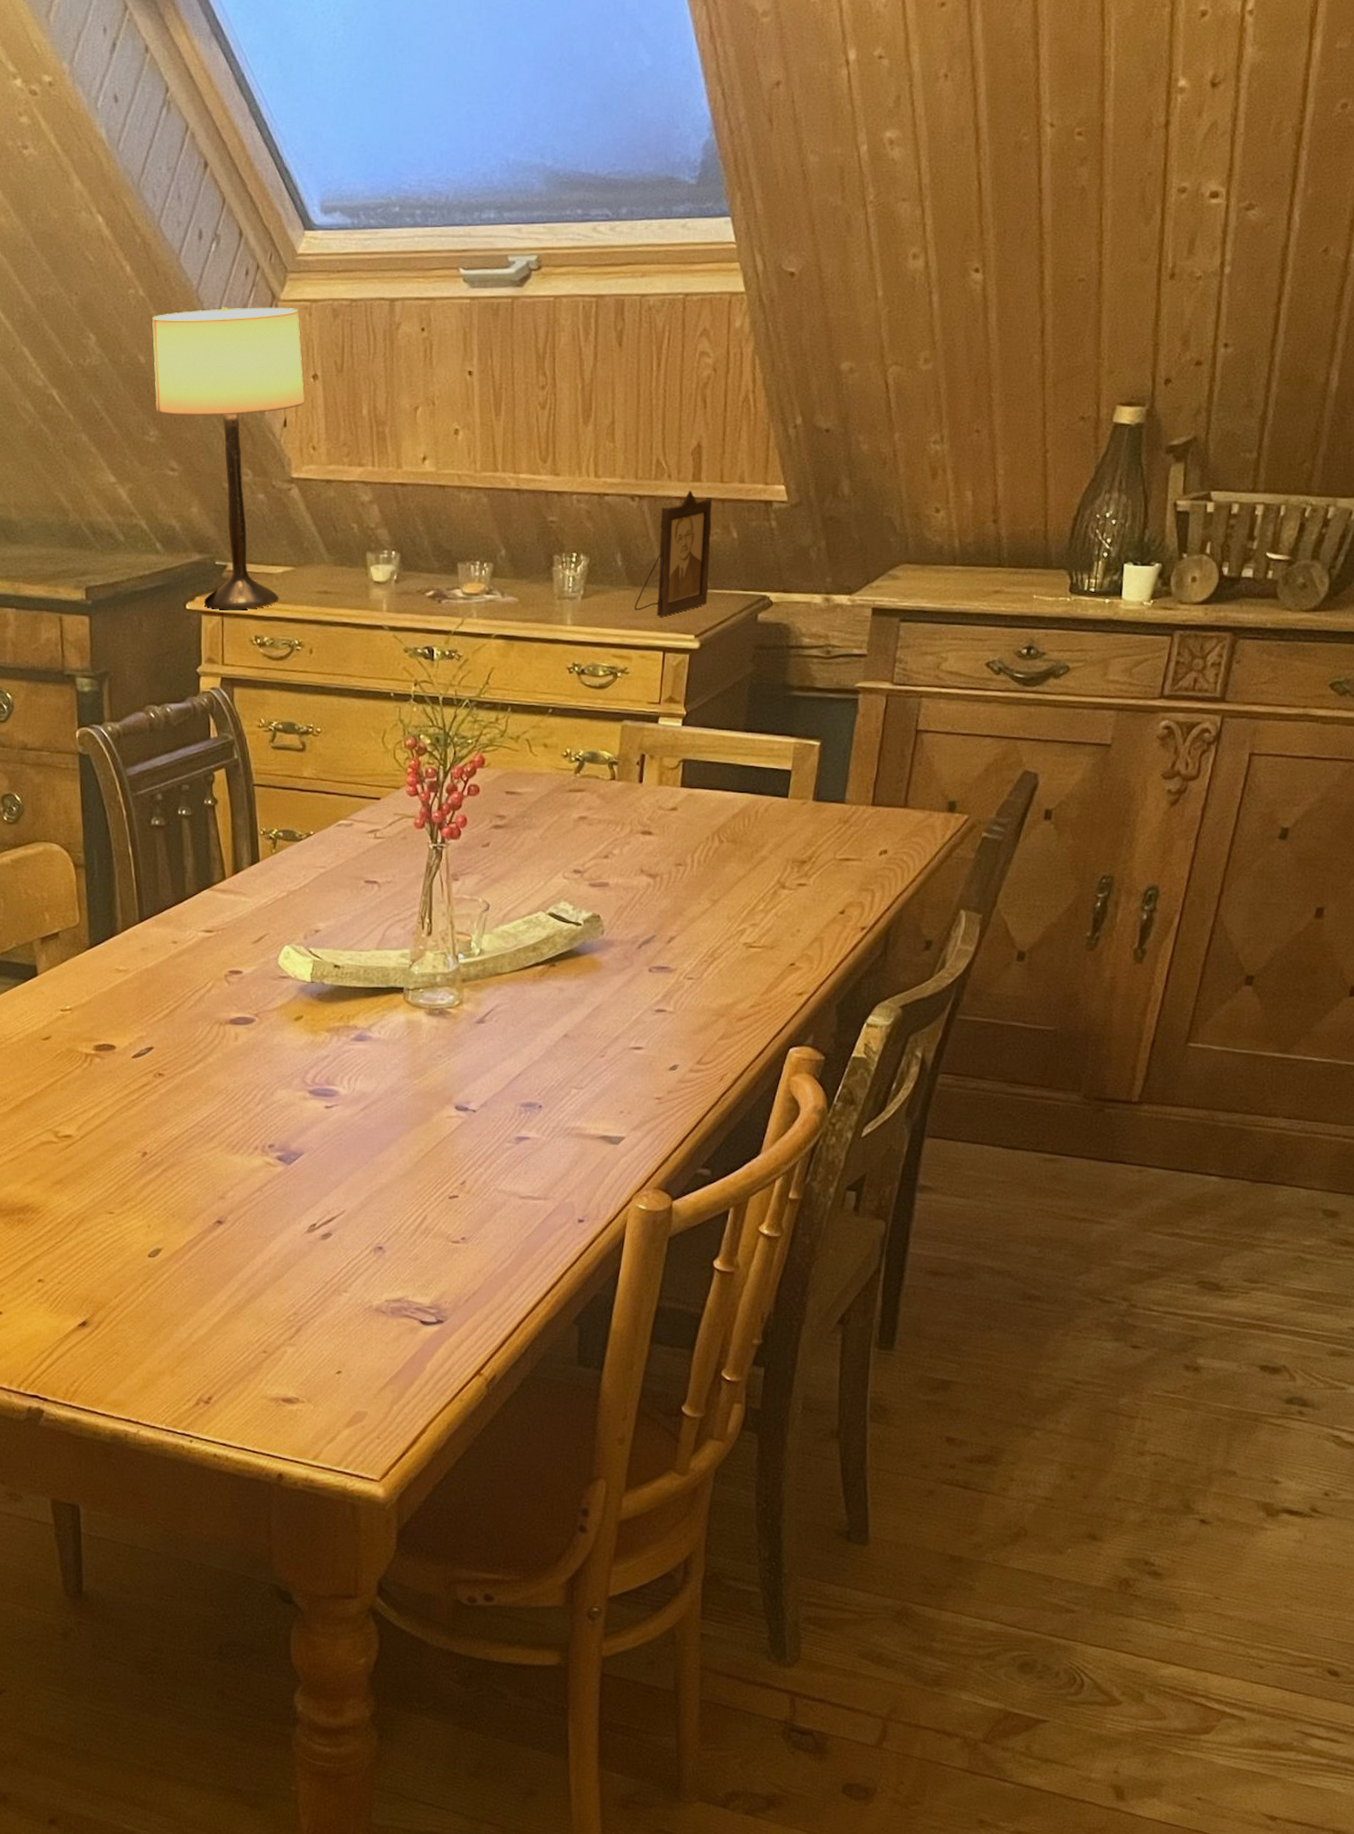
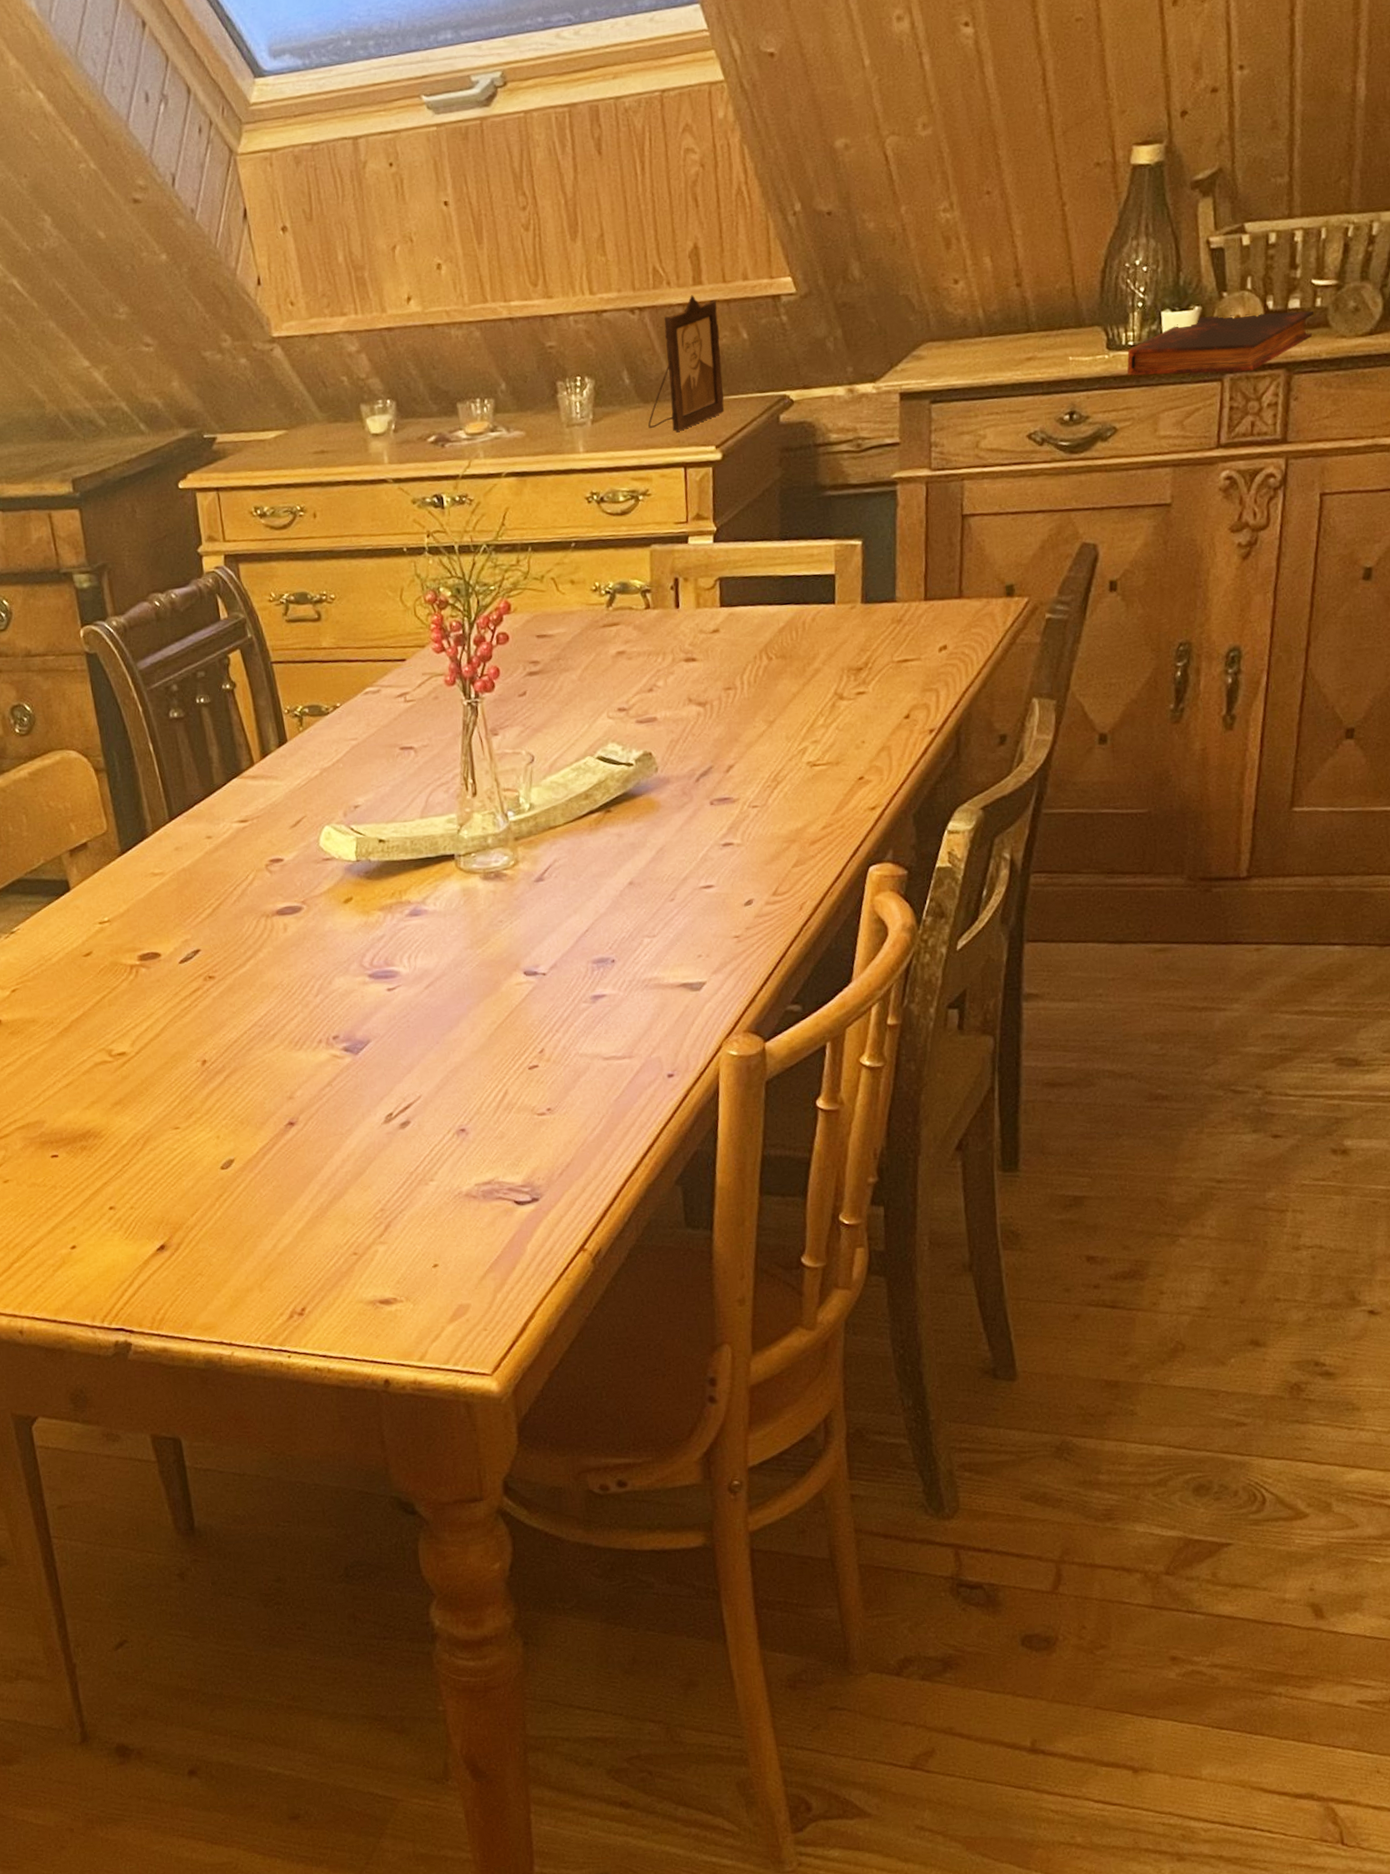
table lamp: present [151,307,305,610] -> none [106,160,277,485]
book: none [1085,573,1265,630] -> present [1127,310,1315,376]

